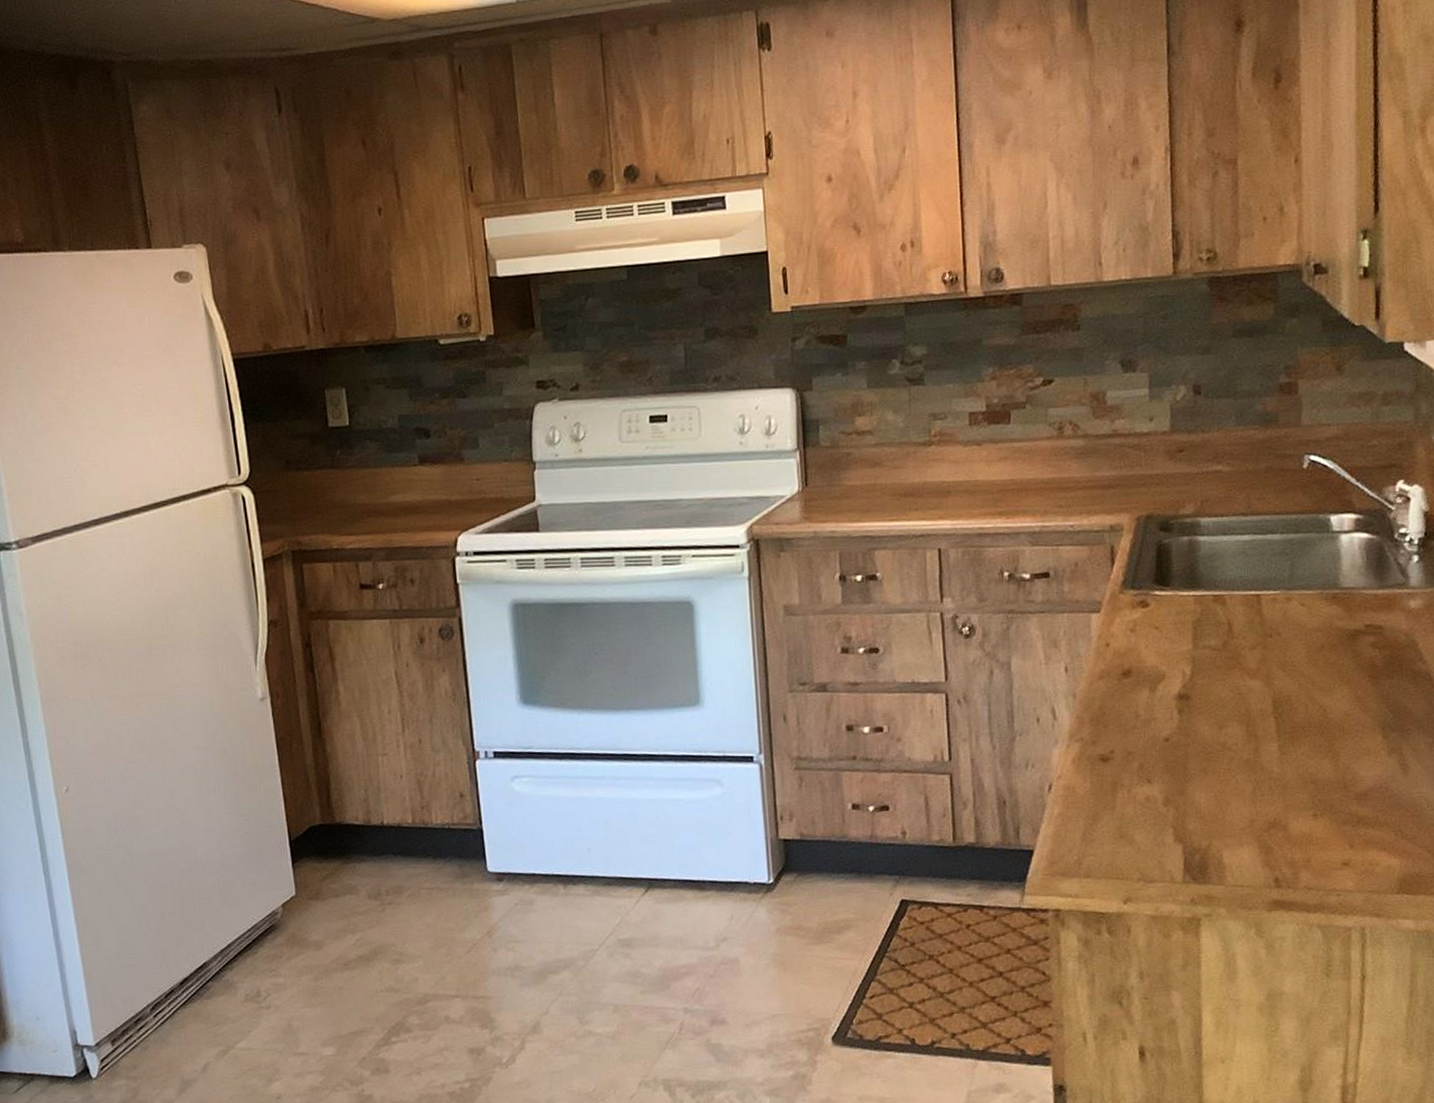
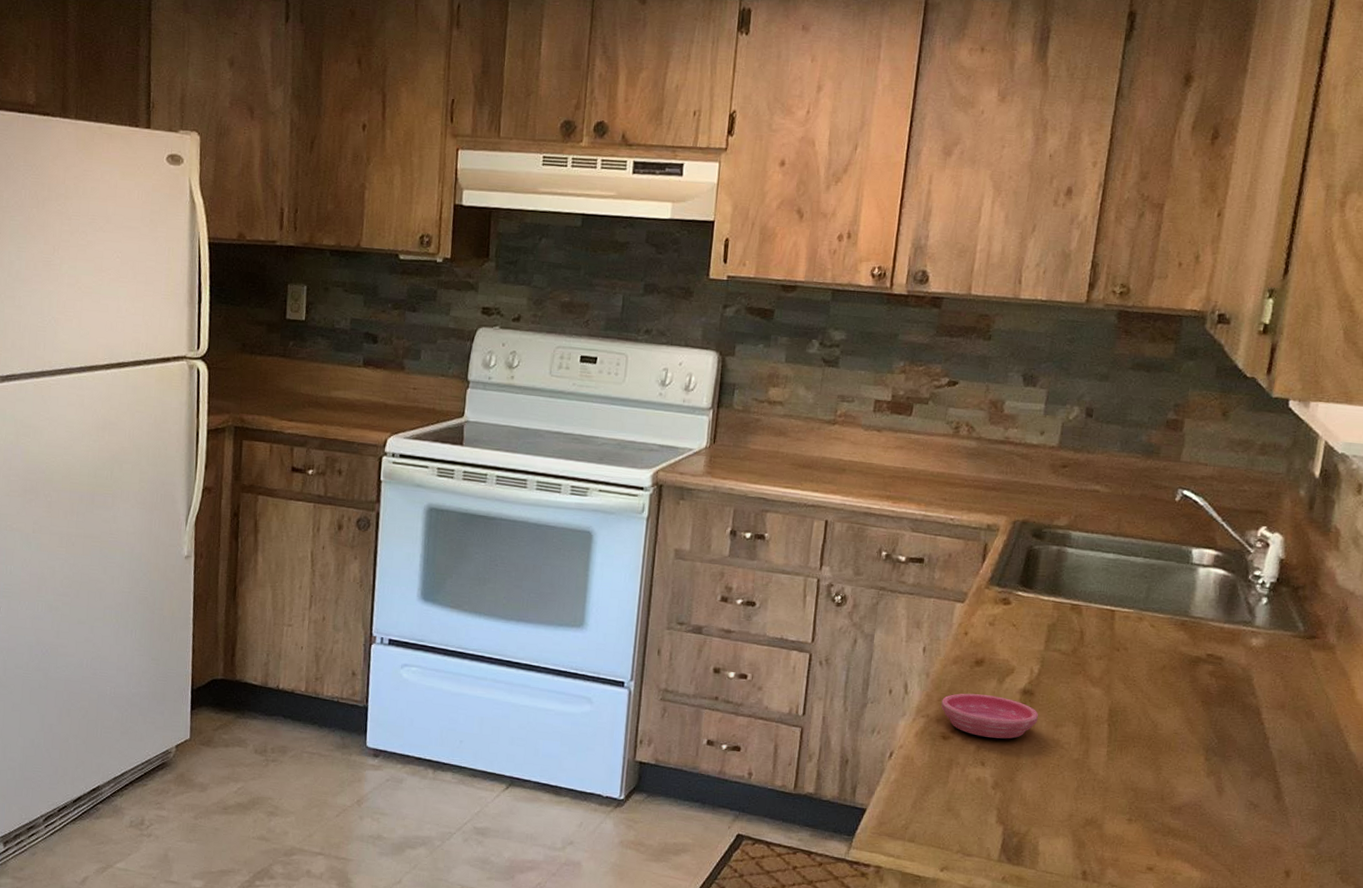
saucer: none [1094,706,1200,752] -> present [941,693,1039,739]

